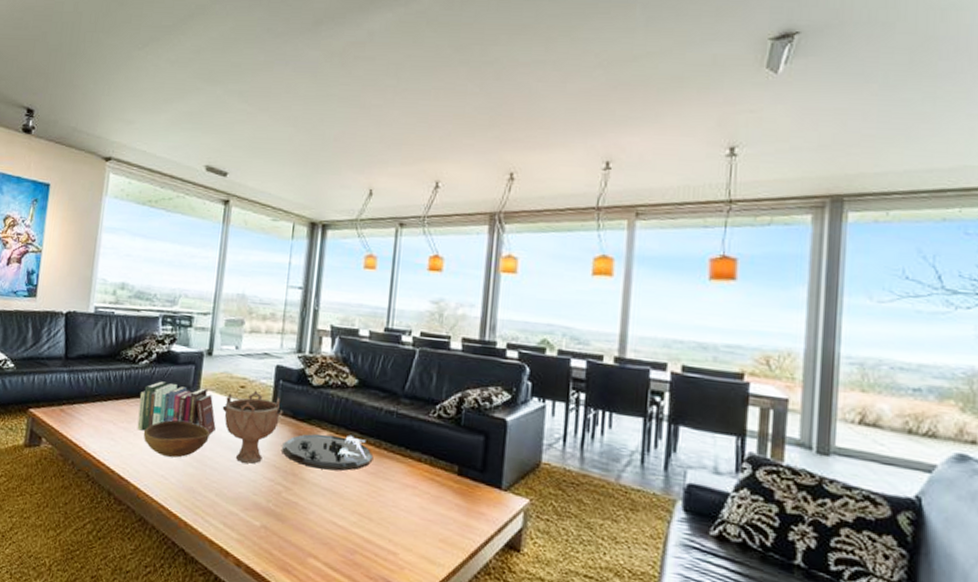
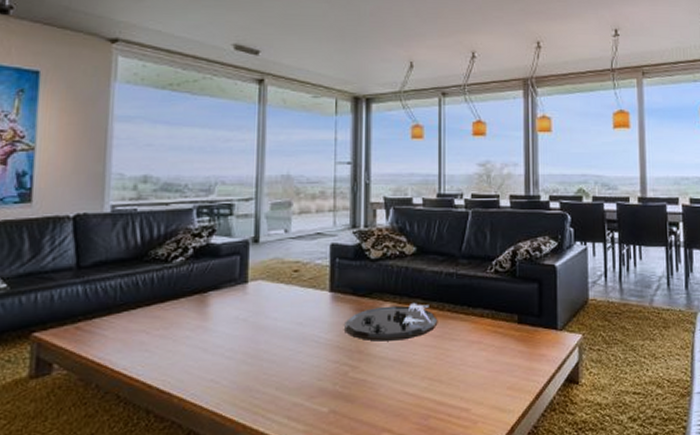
books: present [137,381,216,434] -> none [176,277,270,335]
bowl: present [143,420,210,458] -> none [184,317,263,358]
decorative bowl: present [222,390,283,464] -> none [275,272,342,349]

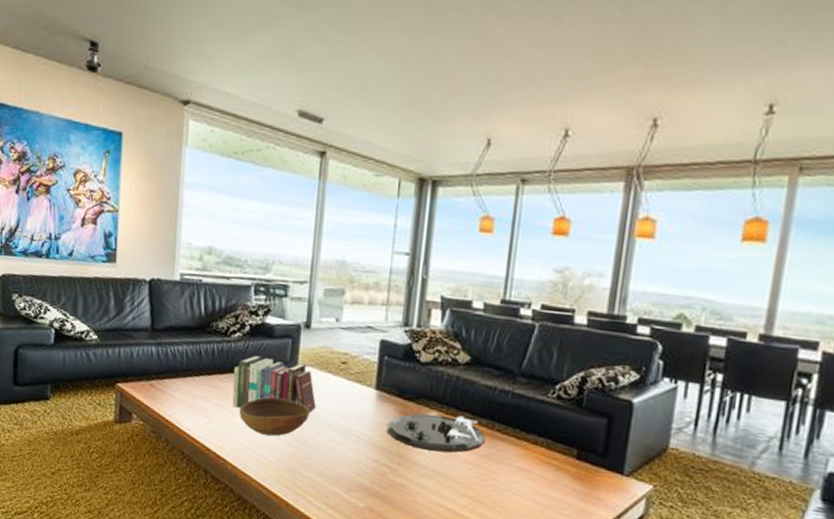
books: none [176,277,270,335] -> present [232,355,316,413]
bowl: none [184,317,263,358] -> present [238,397,309,436]

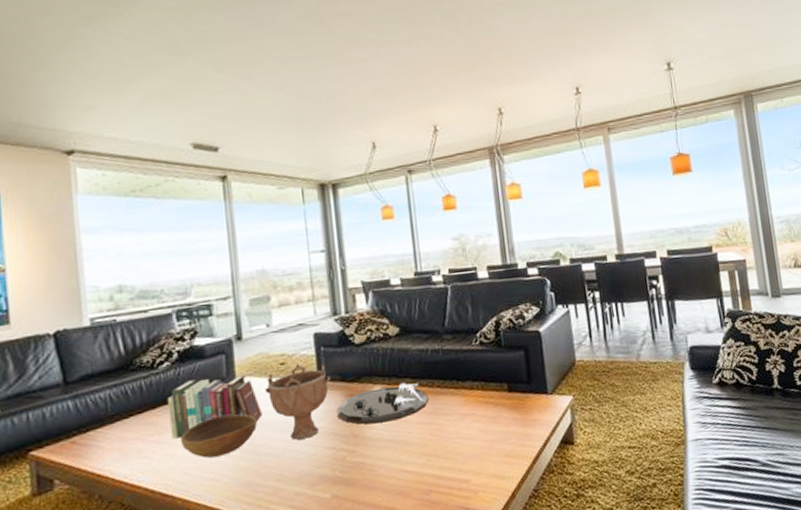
decorative bowl: none [322,366,388,444] -> present [265,363,331,440]

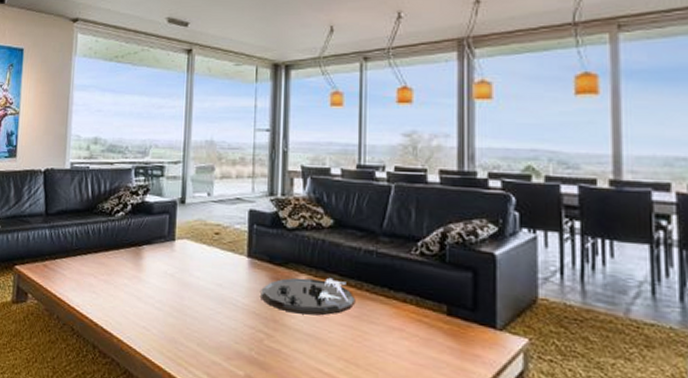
books: present [166,375,262,439] -> none [117,232,193,283]
bowl: present [180,414,257,458] -> none [123,270,187,308]
decorative bowl: present [265,363,331,440] -> none [198,236,259,312]

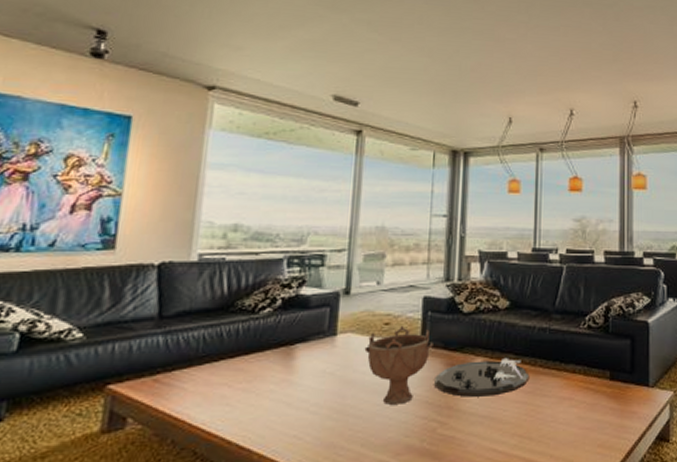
decorative bowl: none [198,236,259,312] -> present [364,325,433,405]

